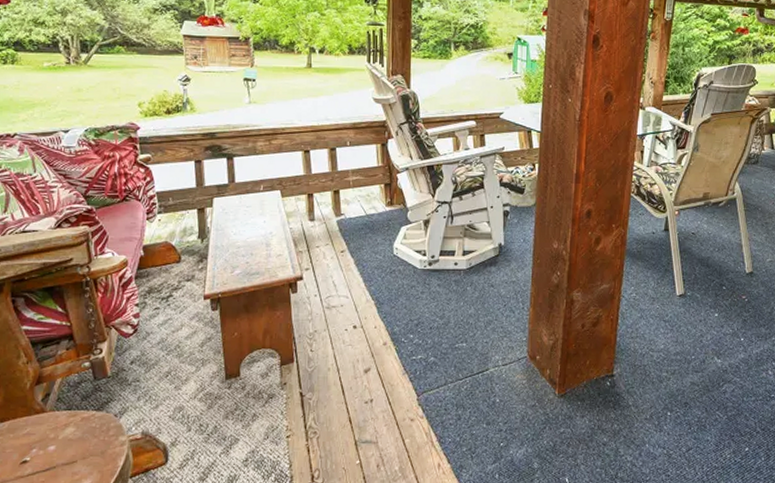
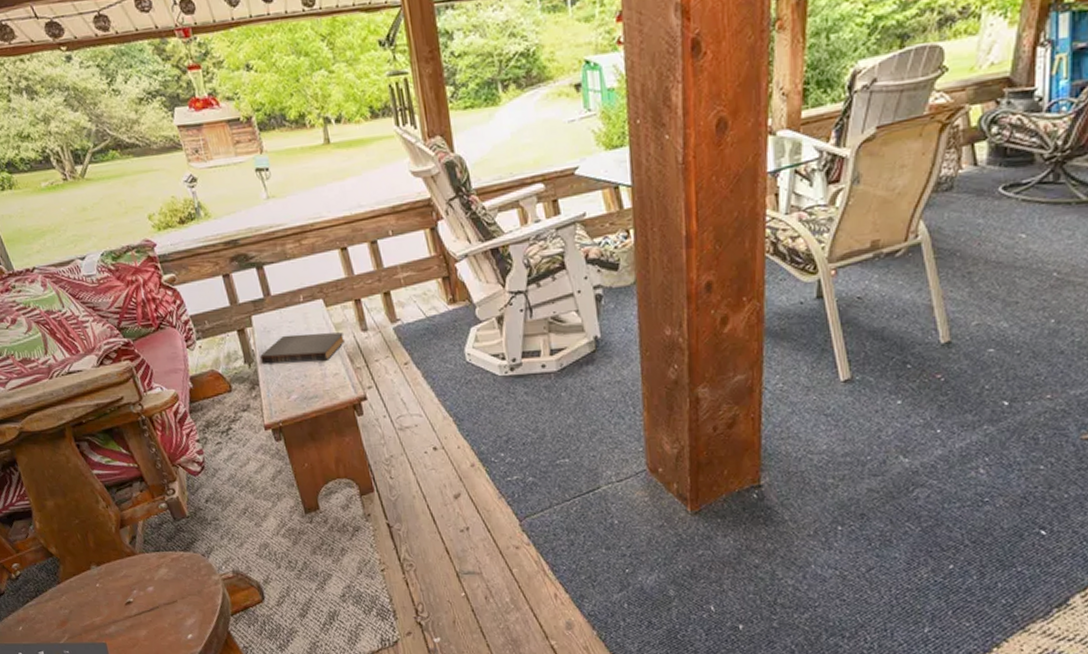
book: none [214,217,293,243] -> present [260,332,346,365]

